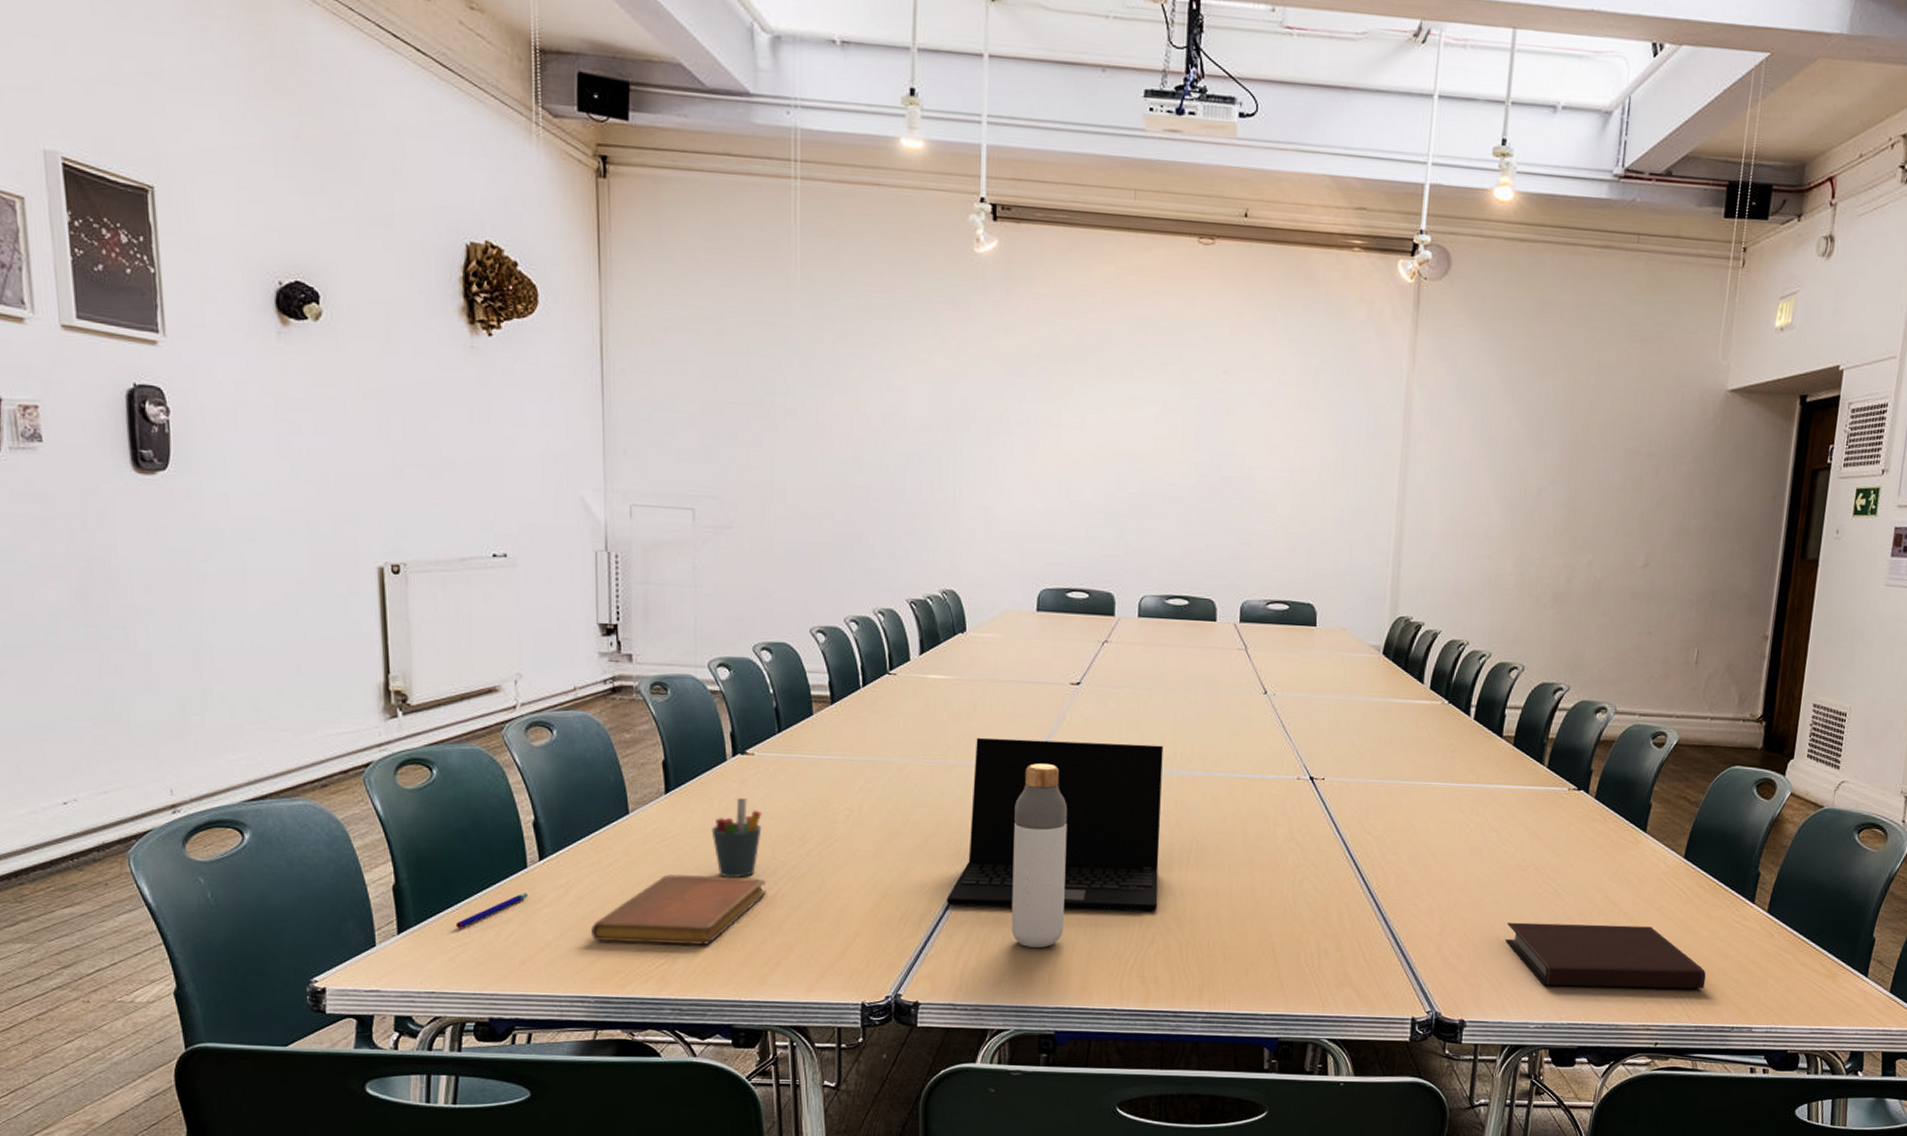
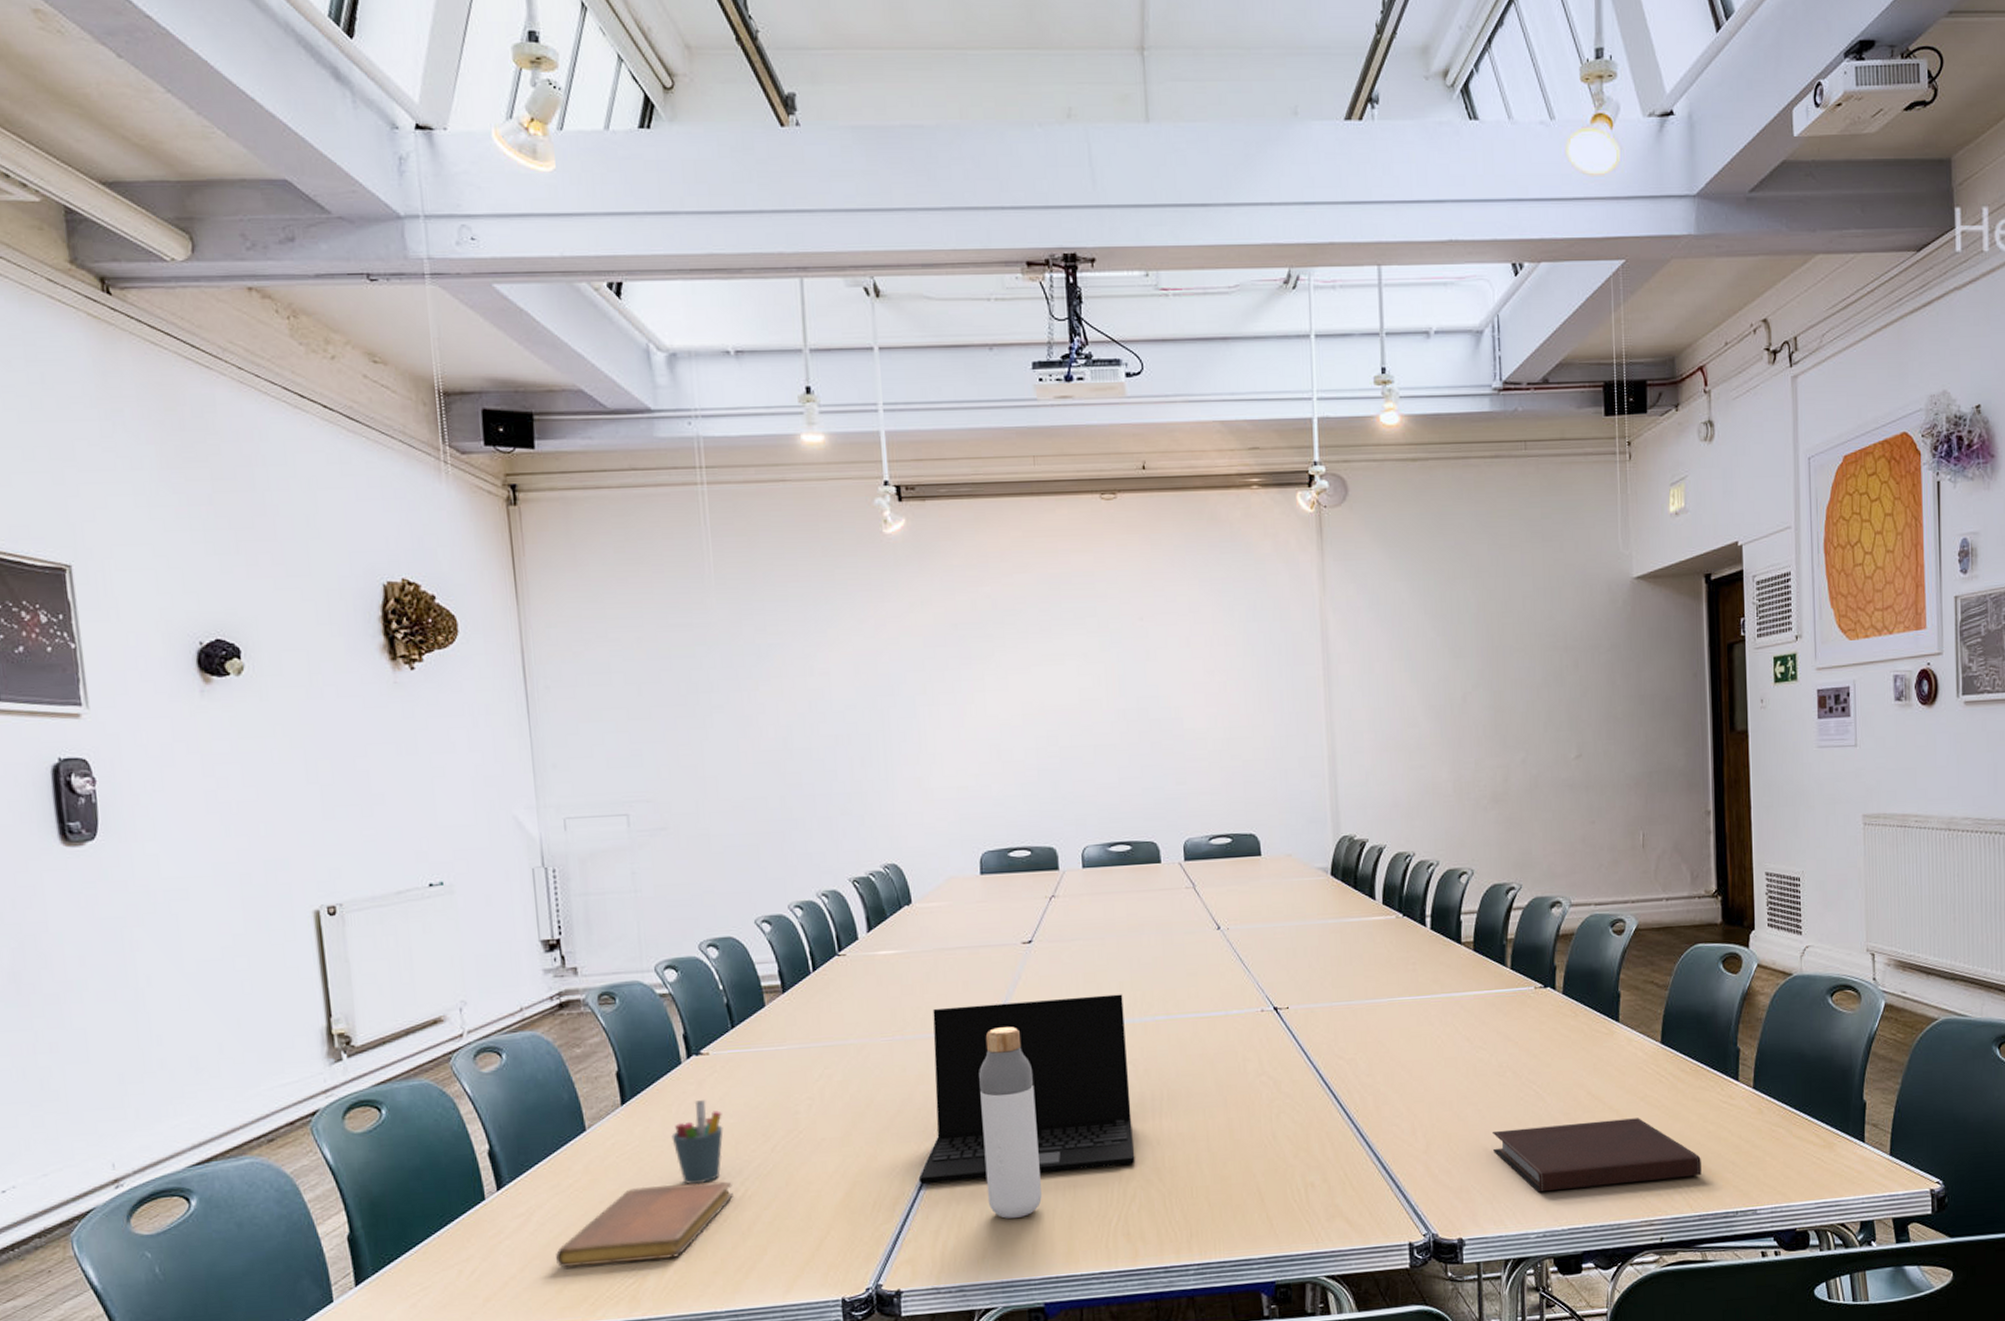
pen: present [455,893,528,928] -> none [414,1226,488,1272]

